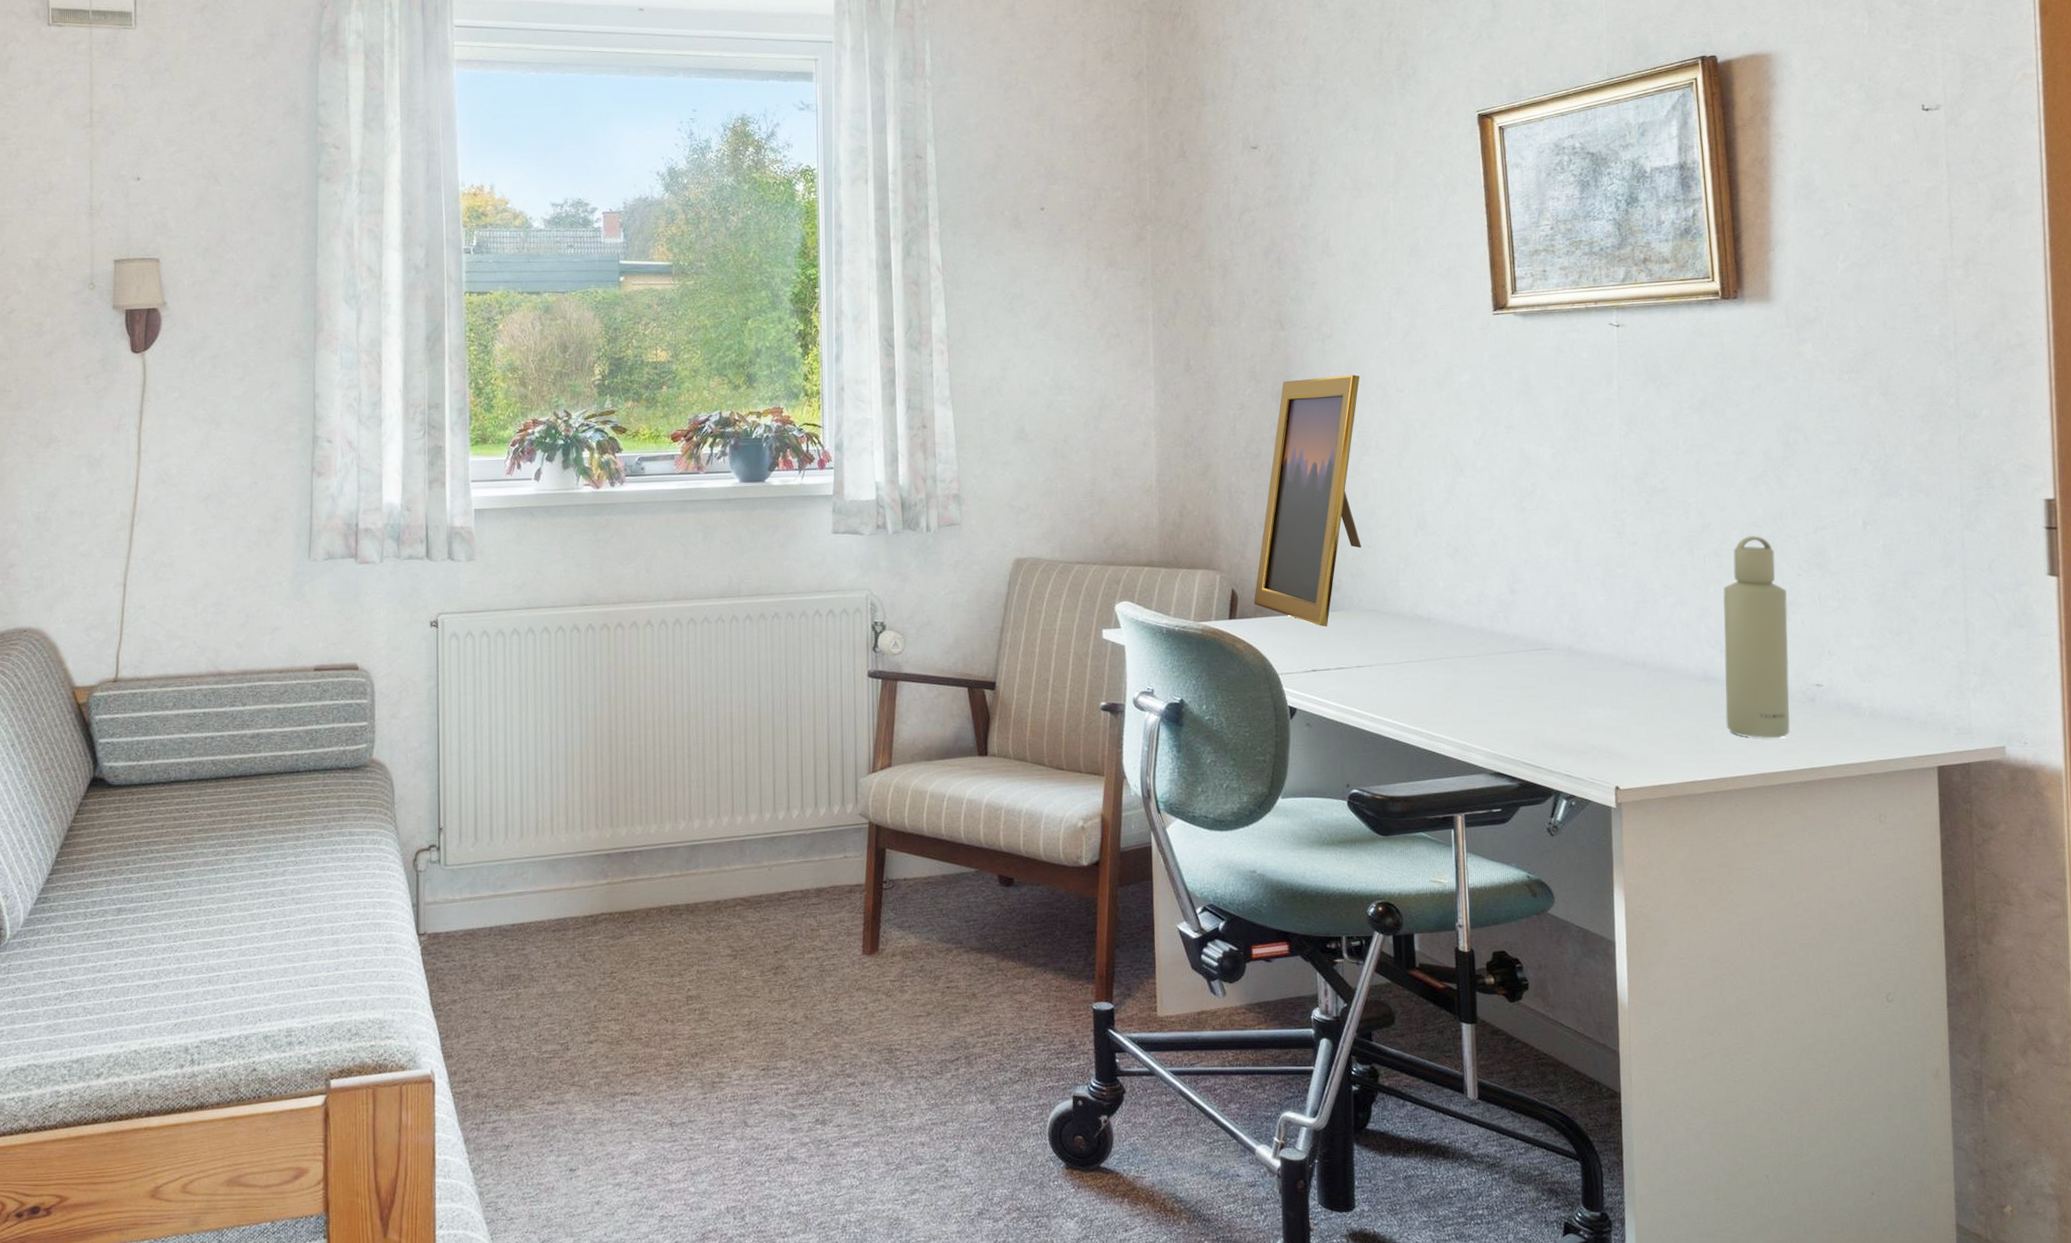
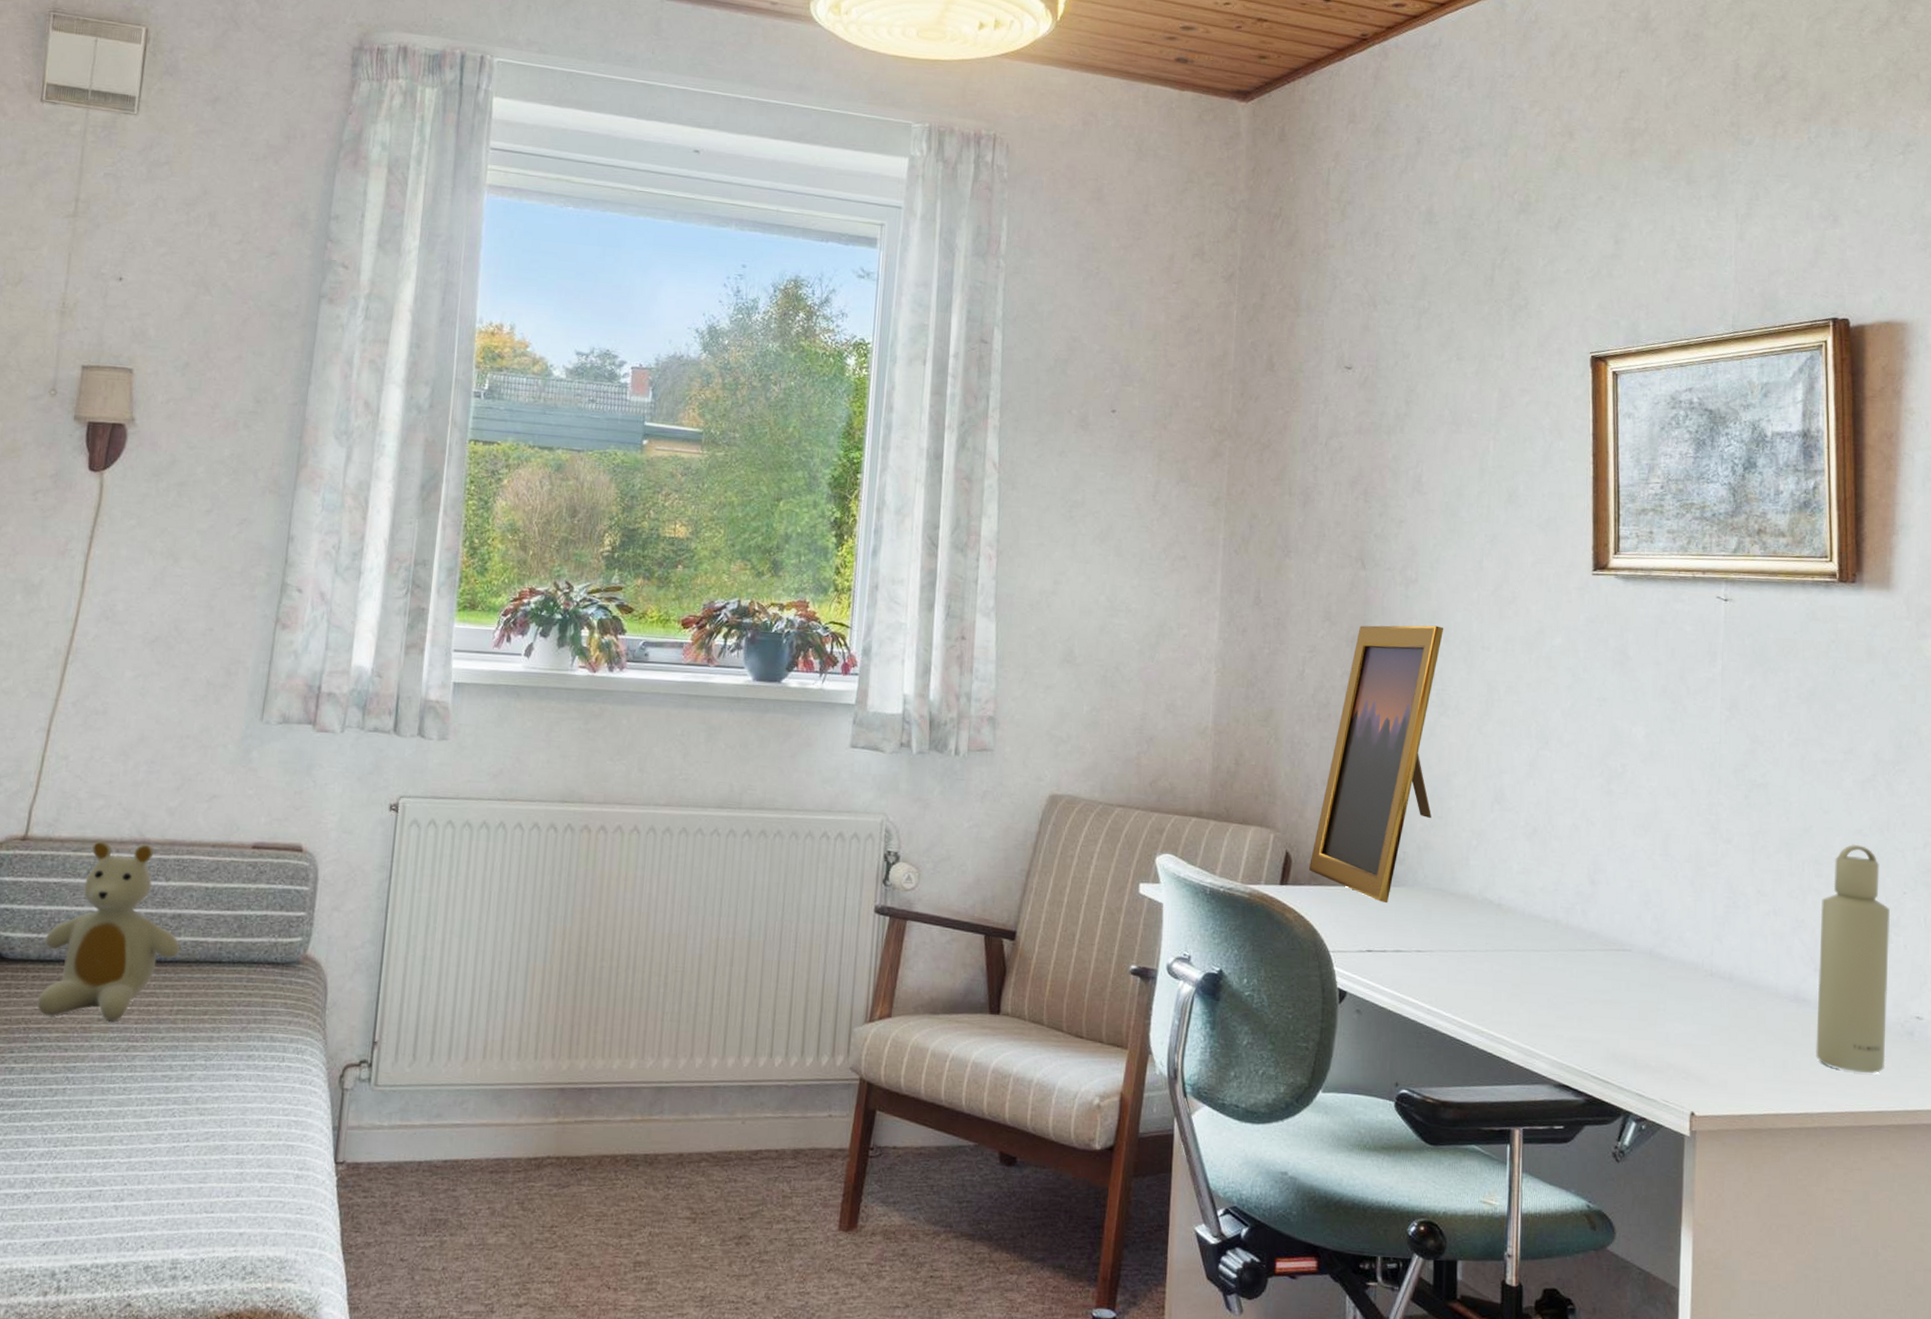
stuffed bear: none [144,675,262,831] -> present [37,840,180,1021]

